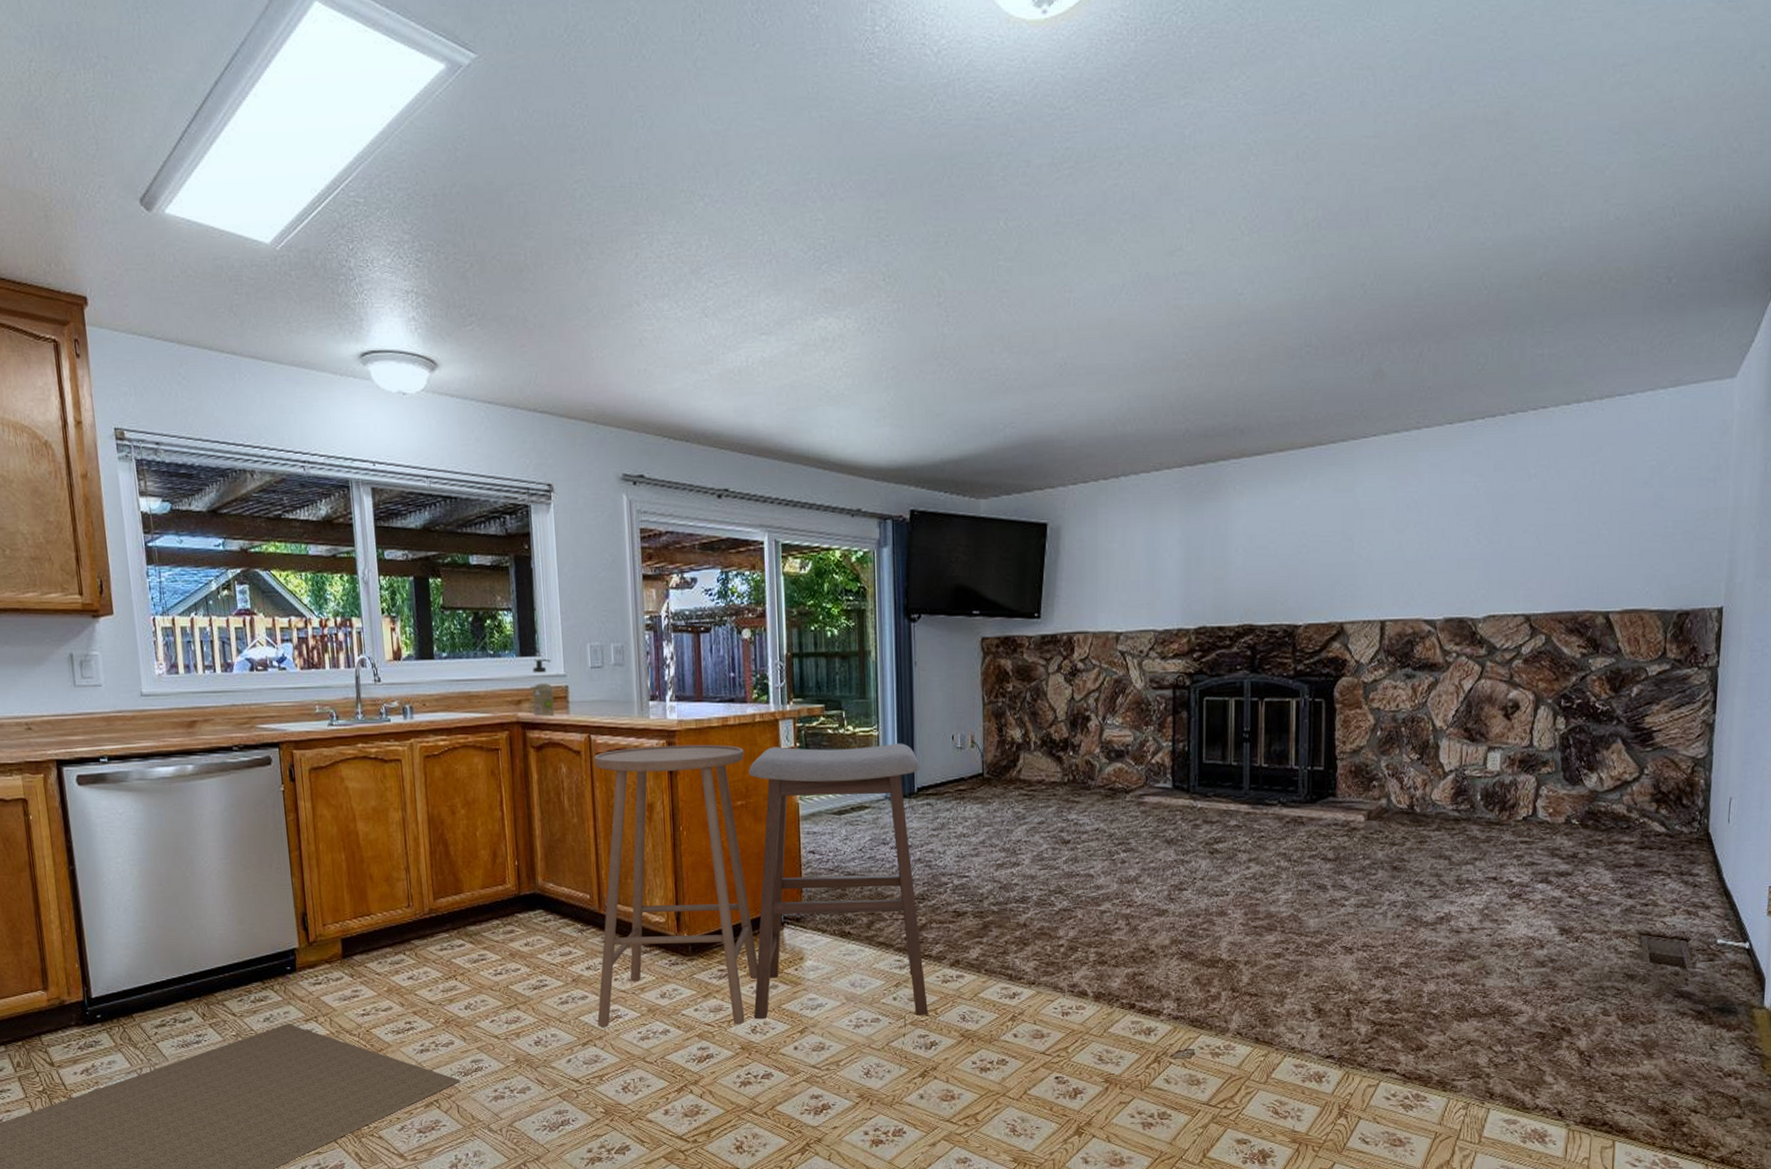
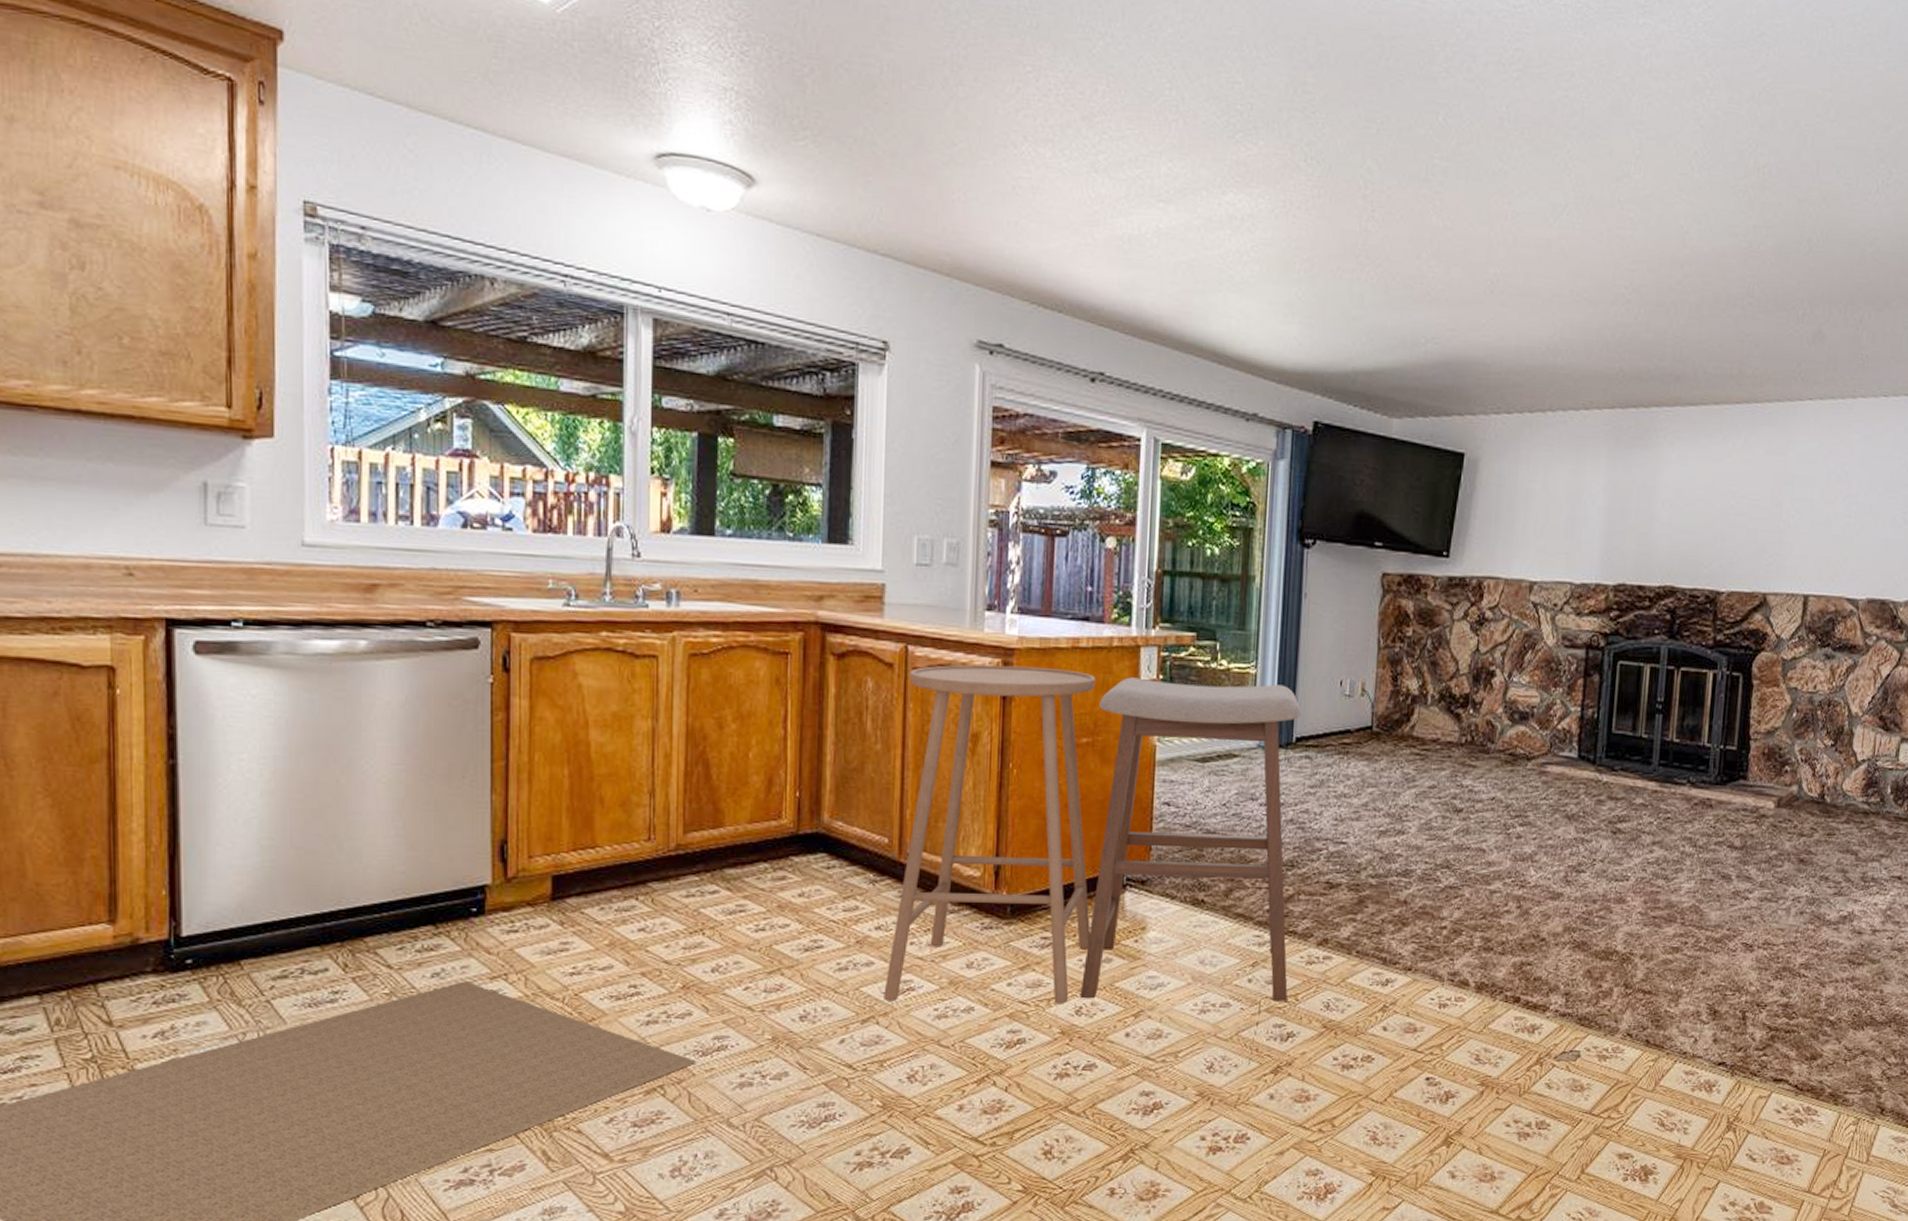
soap dispenser: present [527,658,555,717] -> none [831,547,867,619]

